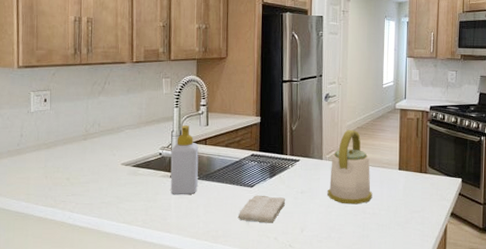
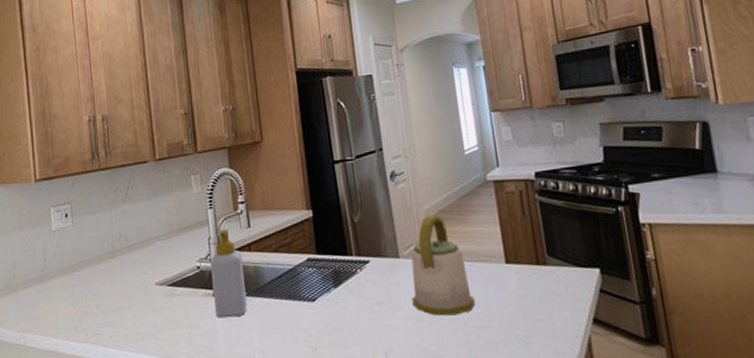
washcloth: present [237,195,286,223] -> none [300,310,360,348]

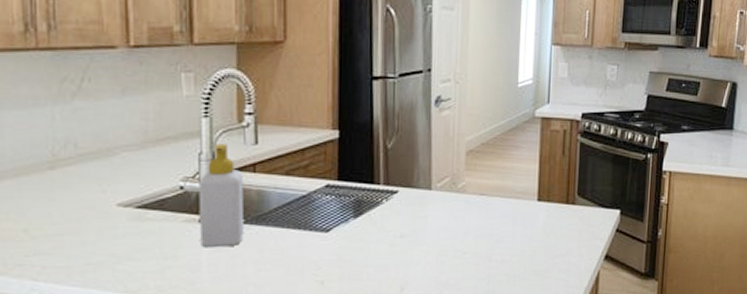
kettle: present [410,214,476,316] -> none [438,146,502,250]

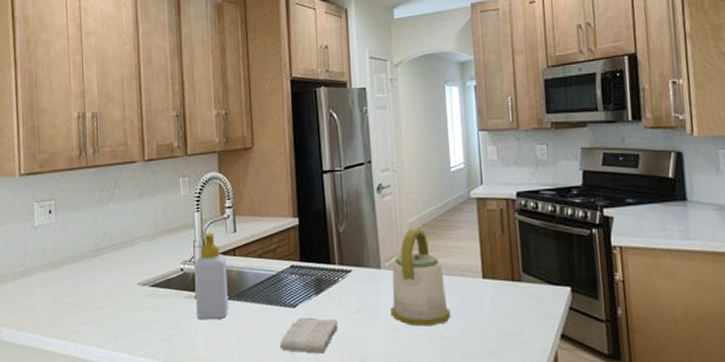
washcloth: none [306,242,378,282] -> present [279,317,339,354]
kettle: none [438,146,502,250] -> present [390,228,451,326]

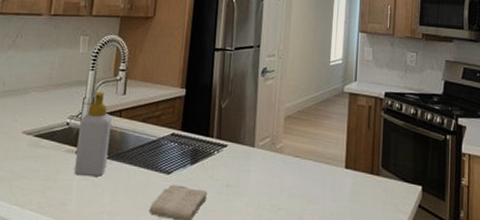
kettle: present [390,228,451,326] -> none [257,112,313,208]

